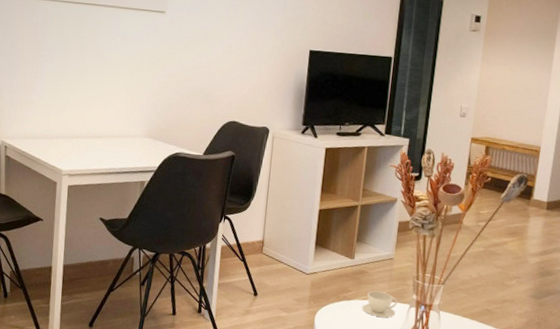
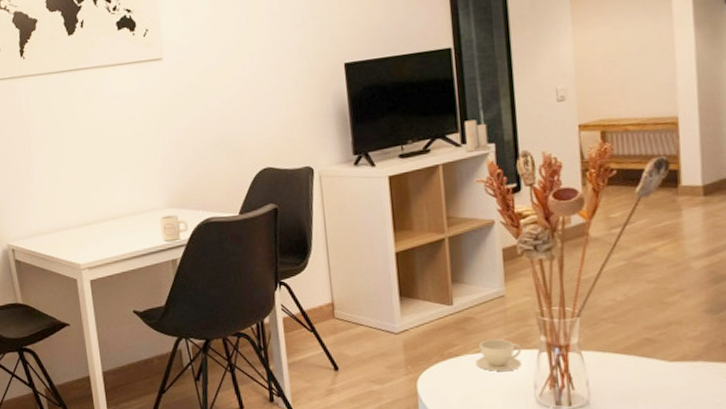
mug: none [136,143,160,166] -> present [159,215,188,241]
candle: none [387,116,406,142] -> present [465,119,490,151]

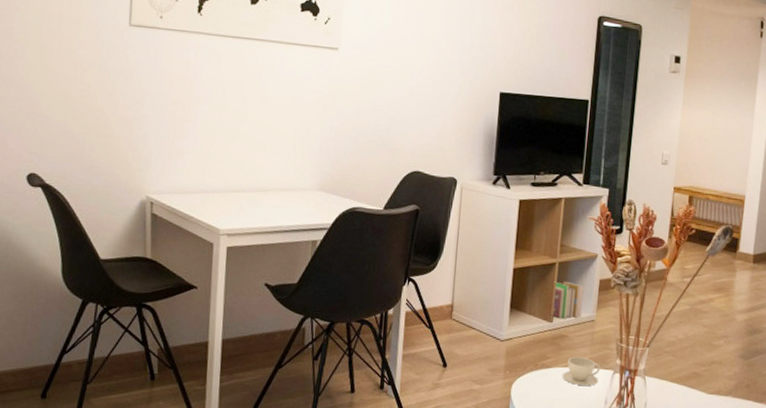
mug: present [159,215,188,241] -> none [306,197,334,223]
books: none [446,256,487,300] -> present [551,281,584,319]
candle: present [465,119,490,151] -> none [585,164,606,192]

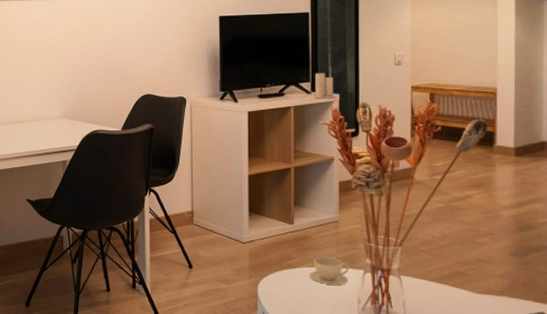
books: present [551,281,584,319] -> none [291,184,323,221]
candle: none [585,164,606,192] -> present [314,72,335,98]

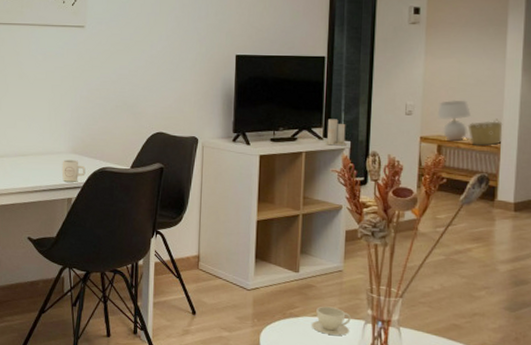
mug: none [55,125,78,145] -> present [61,160,86,182]
table lamp: none [428,47,463,88] -> present [437,100,471,141]
basket: none [460,64,498,93] -> present [467,118,503,147]

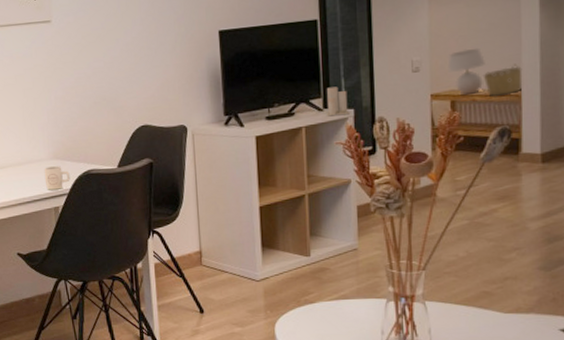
teacup: present [312,306,351,335] -> none [329,288,371,318]

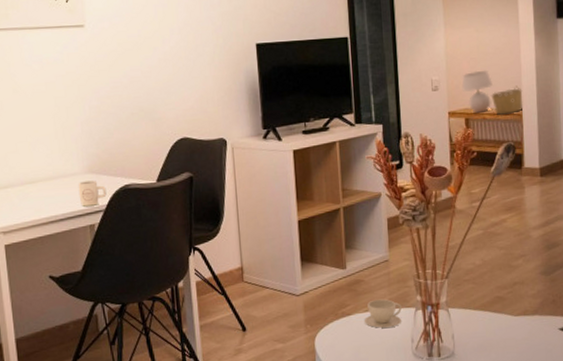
candle: present [327,86,350,115] -> none [358,101,379,130]
teacup: none [329,288,371,318] -> present [365,299,402,328]

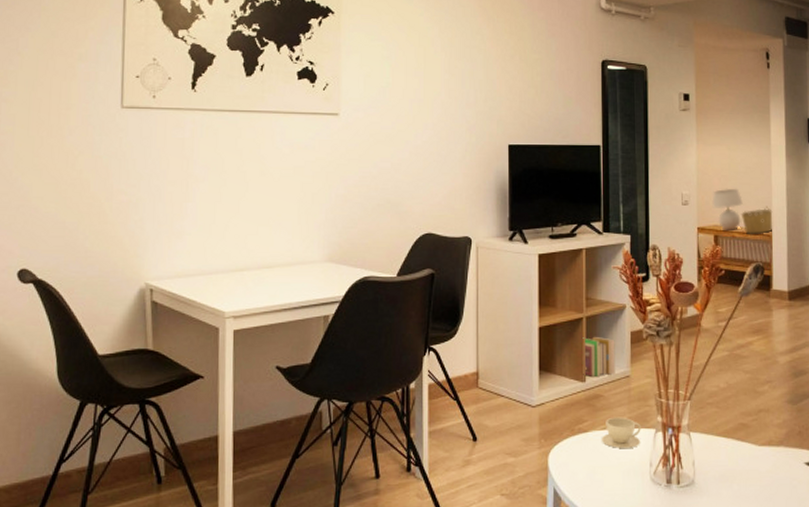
mug: present [78,180,107,207] -> none [316,270,345,296]
books: none [341,225,375,264] -> present [583,336,616,378]

